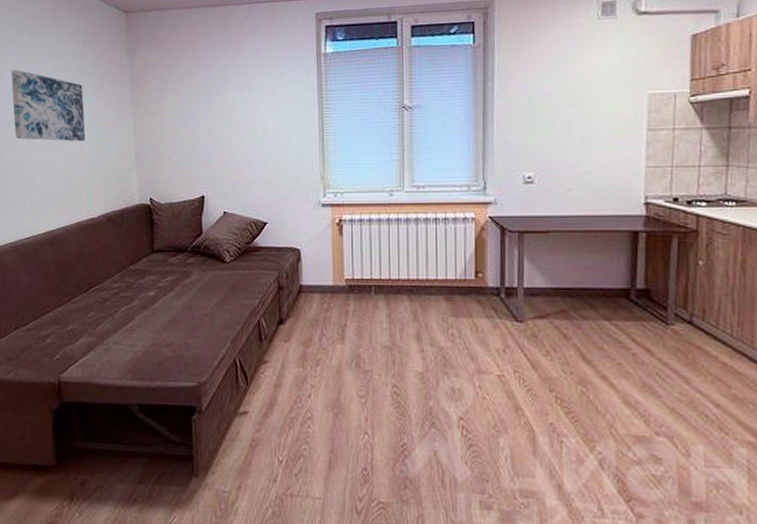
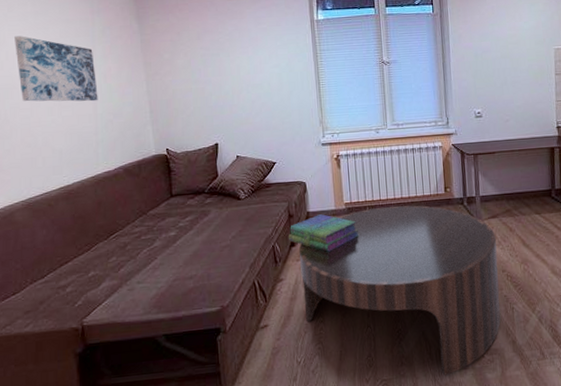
stack of books: none [276,290,361,336] -> present [288,214,360,252]
coffee table: none [289,288,544,513] -> present [299,205,501,376]

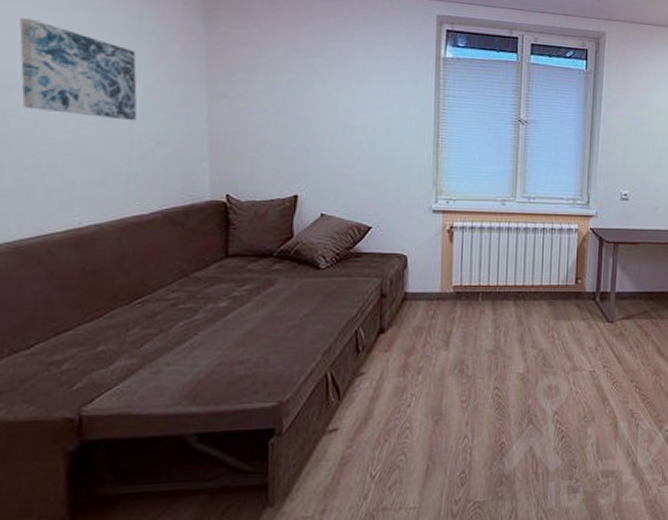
stack of books: present [288,214,360,252] -> none [376,297,467,343]
coffee table: present [299,205,501,376] -> none [388,294,628,499]

